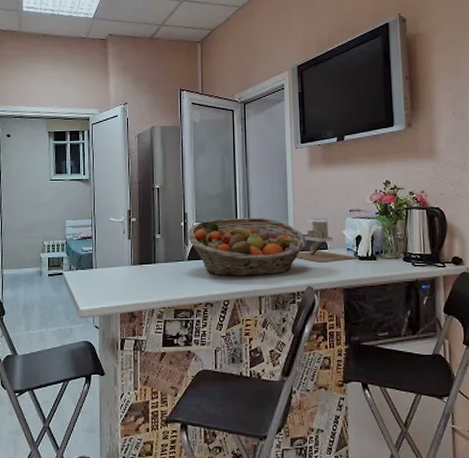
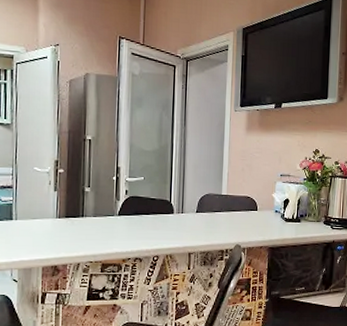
fruit basket: present [189,217,307,277] -> none [120,175,238,234]
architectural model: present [296,217,358,262] -> none [227,179,284,223]

